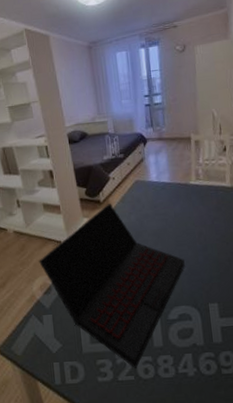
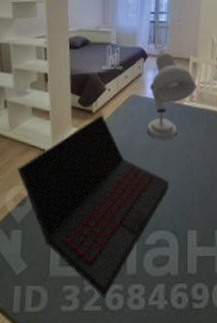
desk lamp: none [153,133,201,221] -> present [147,51,196,140]

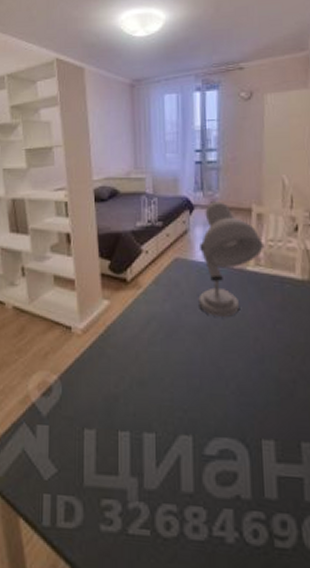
laptop: present [17,115,169,297] -> none [40,284,232,519]

